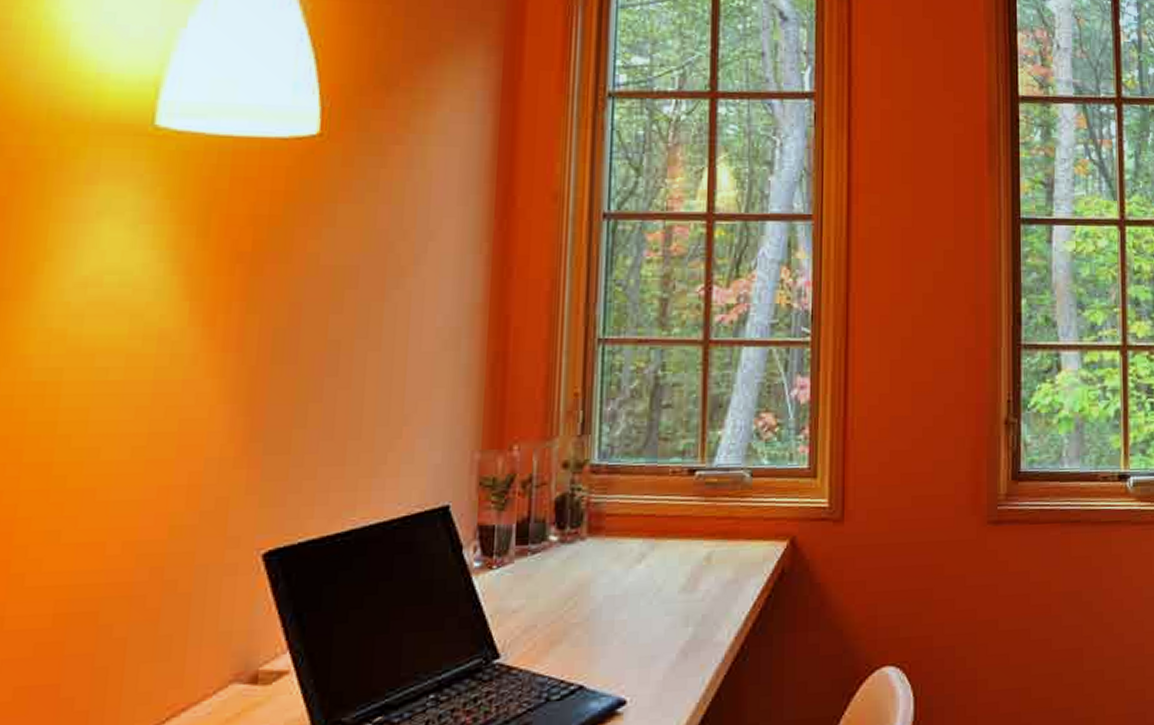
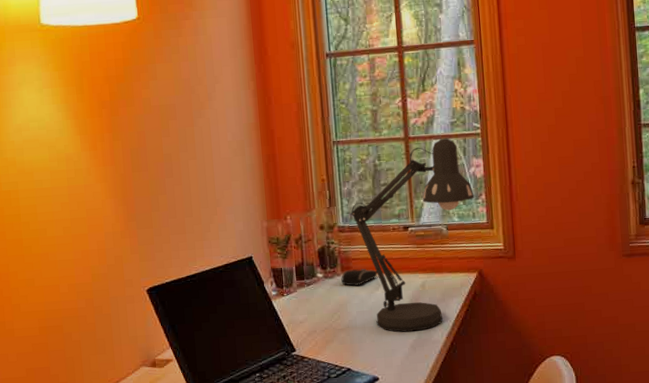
computer mouse: none [586,530,643,556] -> present [341,269,378,286]
desk lamp: none [612,345,794,629] -> present [350,138,475,332]

